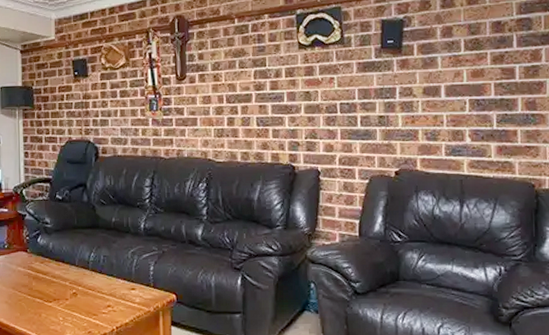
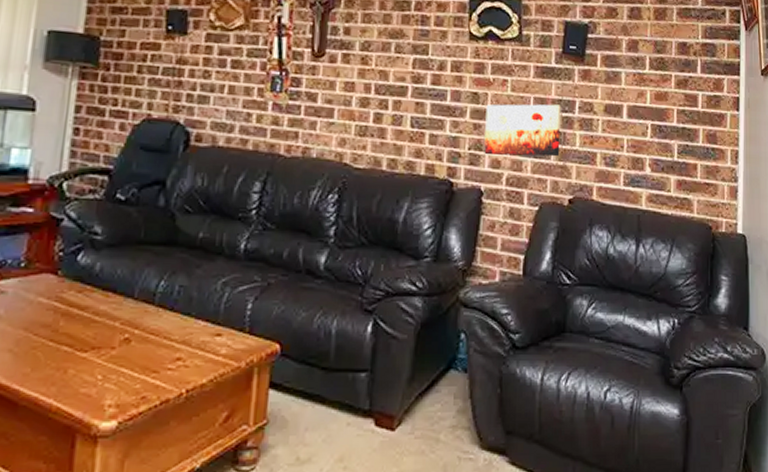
wall art: none [317,93,385,142] -> present [484,104,561,157]

